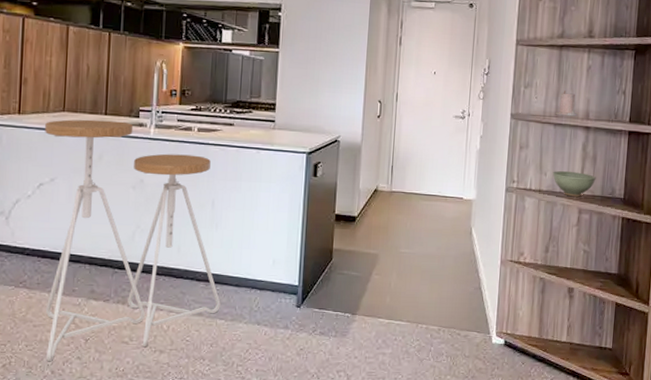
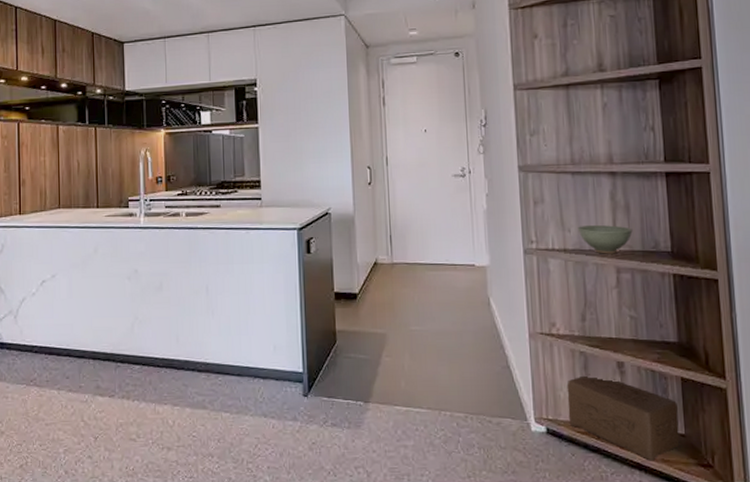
bar stool: present [45,119,221,362] -> none [44,213,224,462]
decorative box: none [523,297,610,369] -> present [566,374,680,461]
candle: present [556,91,578,117] -> none [572,134,599,163]

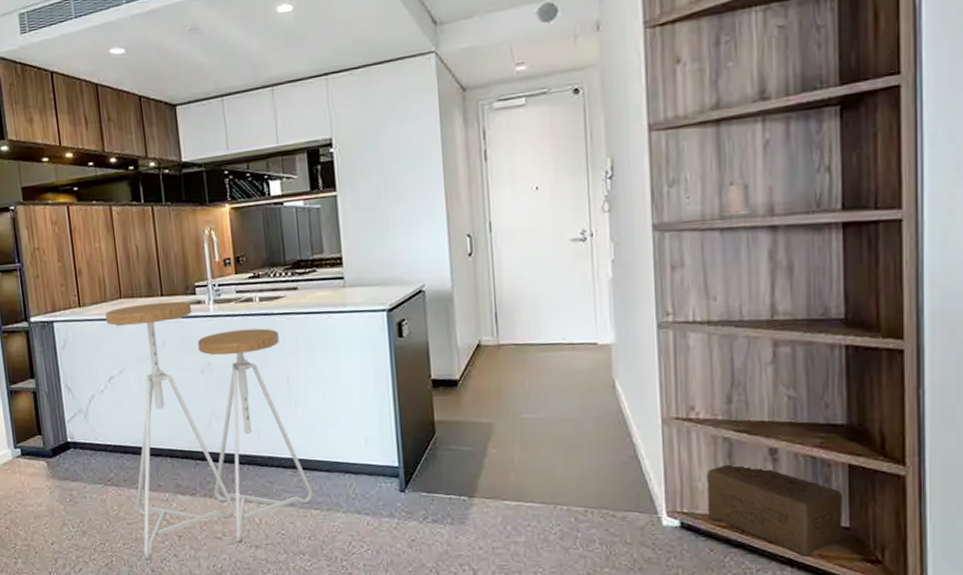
bar stool: none [44,213,224,462] -> present [105,301,313,560]
candle: none [572,134,599,163] -> present [721,181,755,217]
bowl: present [577,225,633,254] -> none [725,290,796,325]

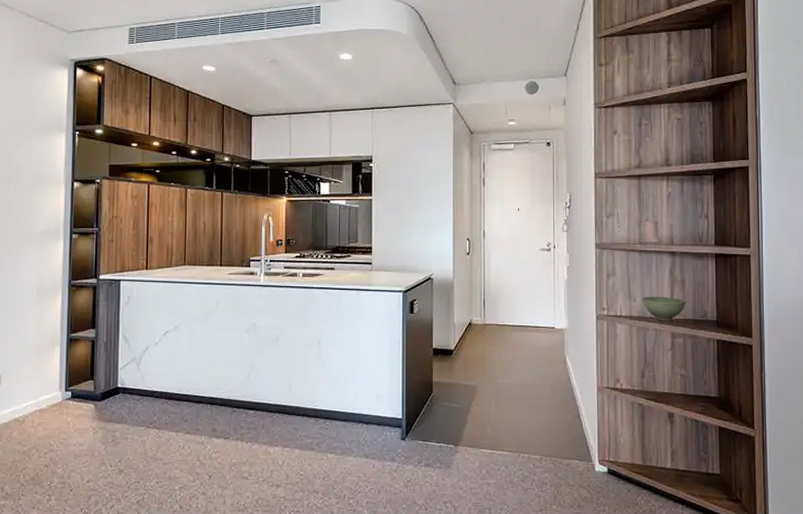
bar stool: present [105,301,313,560] -> none [169,271,330,498]
decorative box: present [706,462,844,557] -> none [626,423,716,497]
bowl: none [725,290,796,325] -> present [642,297,686,321]

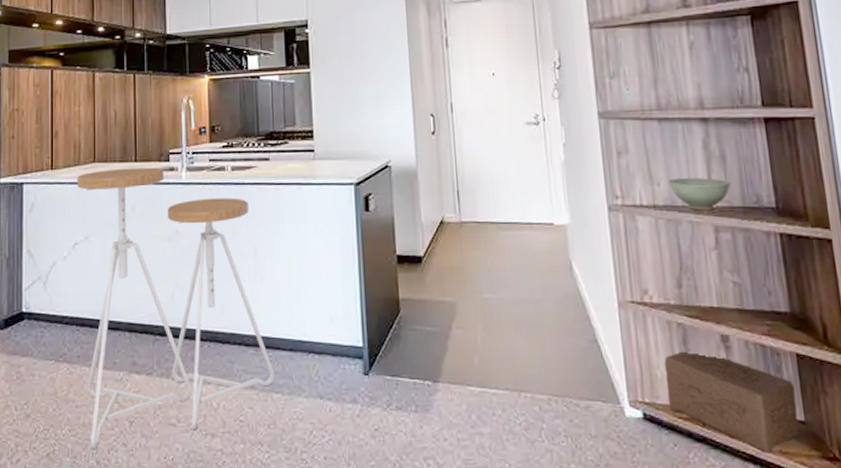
bar stool: none [169,271,330,498] -> present [77,167,275,450]
decorative box: none [626,423,716,497] -> present [664,349,800,453]
candle: present [640,218,662,243] -> none [657,76,688,108]

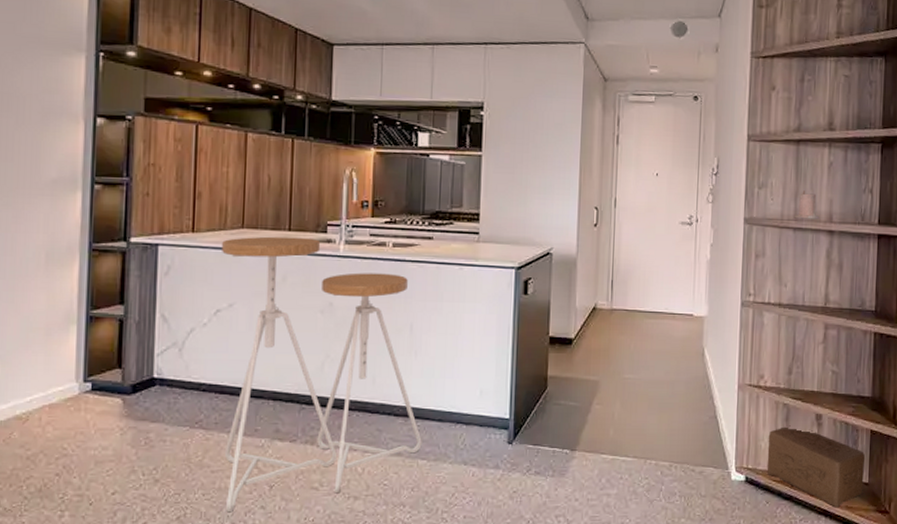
candle: none [657,76,688,108] -> present [795,191,820,219]
bowl: present [667,178,731,211] -> none [793,282,843,311]

